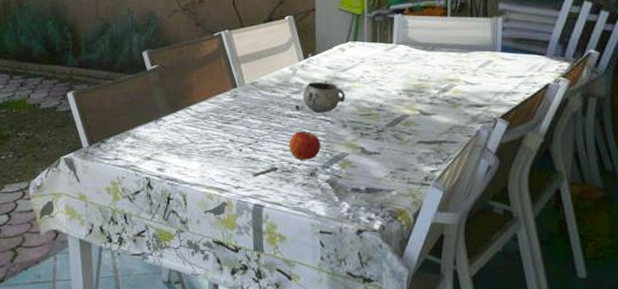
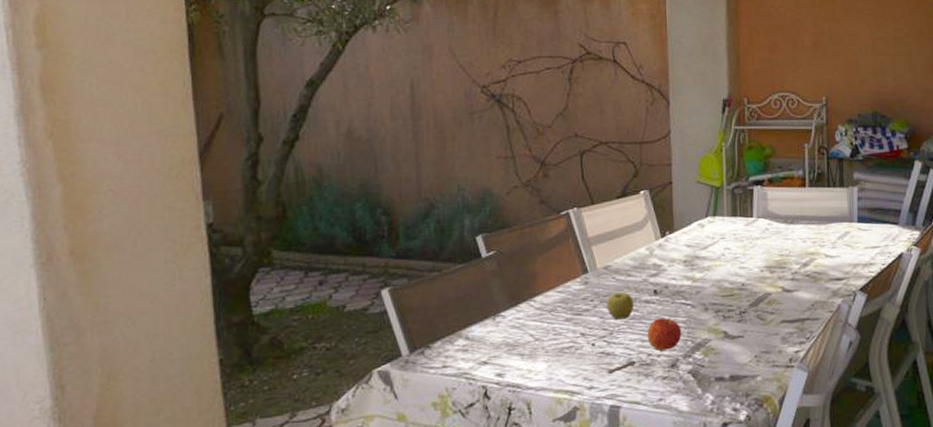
apple: none [253,106,278,130] -> present [607,293,634,320]
decorative bowl: present [303,81,345,113] -> none [661,261,706,297]

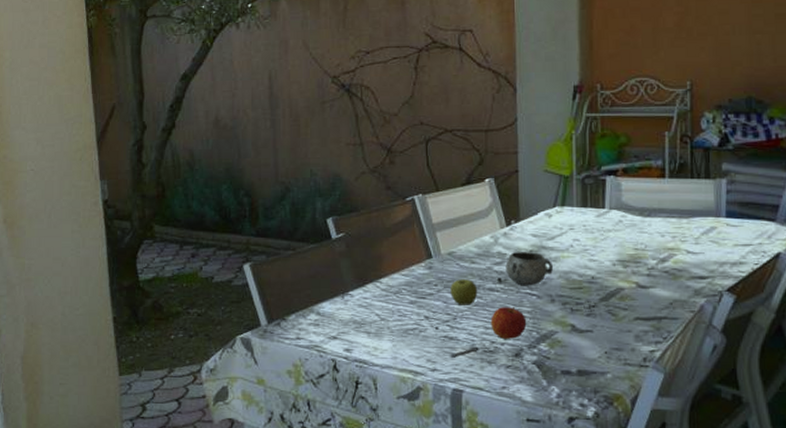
decorative bowl: none [661,261,706,297] -> present [505,251,553,286]

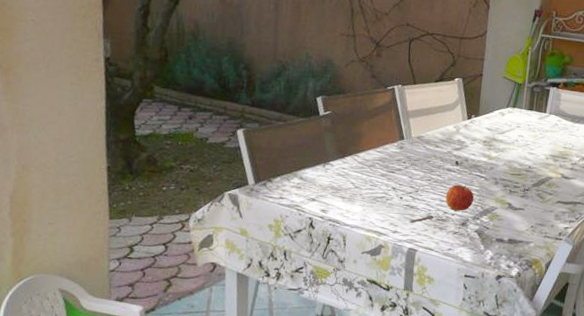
apple: present [450,279,478,305] -> none [415,159,439,181]
decorative bowl: present [505,251,553,286] -> none [462,140,500,170]

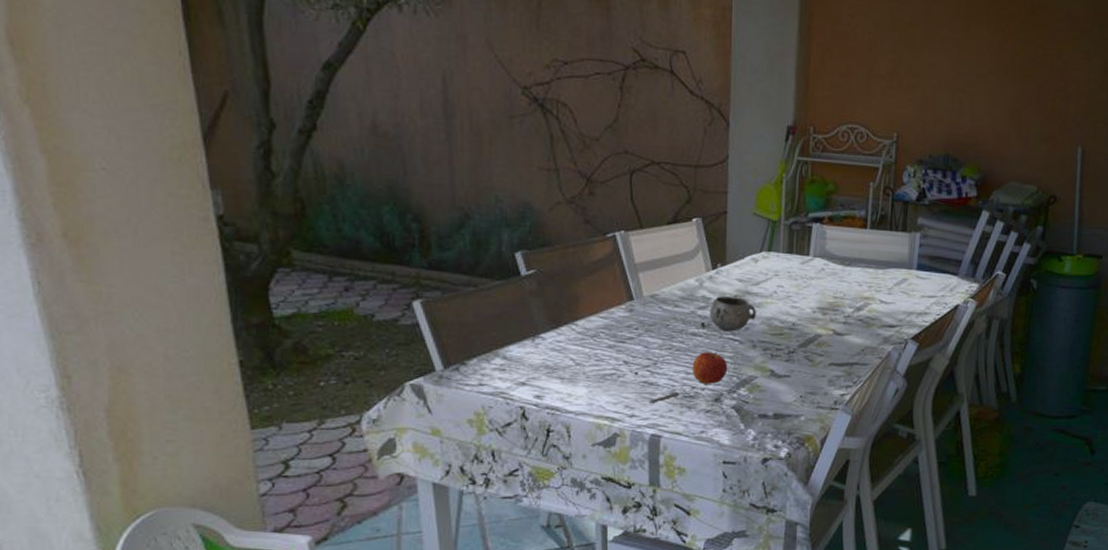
decorative bowl: none [462,140,500,170] -> present [709,295,756,332]

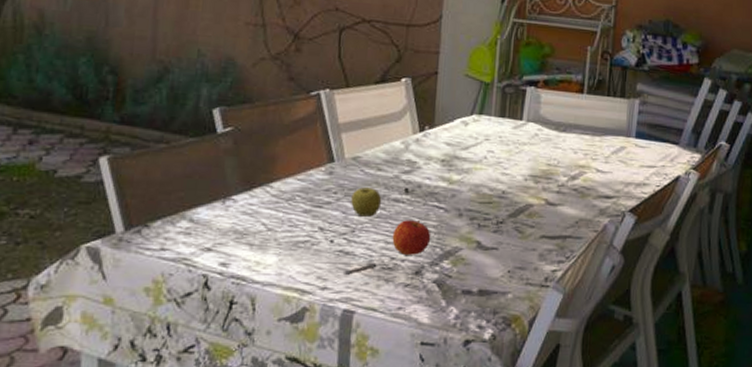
apple: none [652,323,681,350] -> present [351,187,382,217]
decorative bowl: present [709,295,756,332] -> none [414,159,464,198]

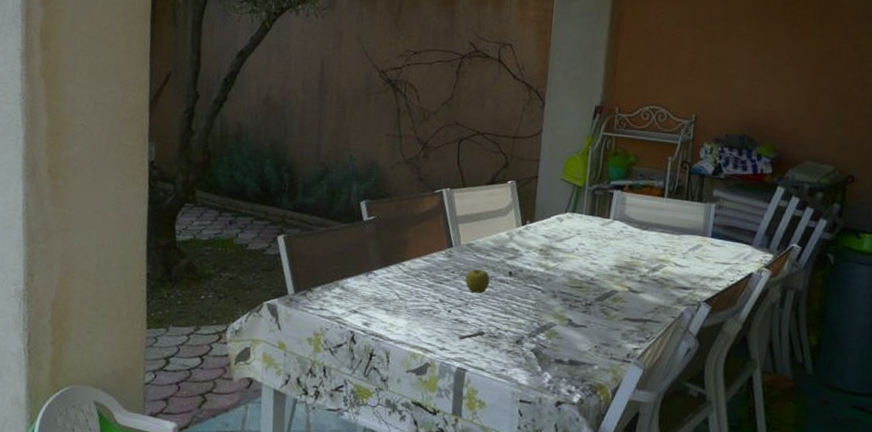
apple: present [392,220,431,255] -> none [498,297,530,327]

